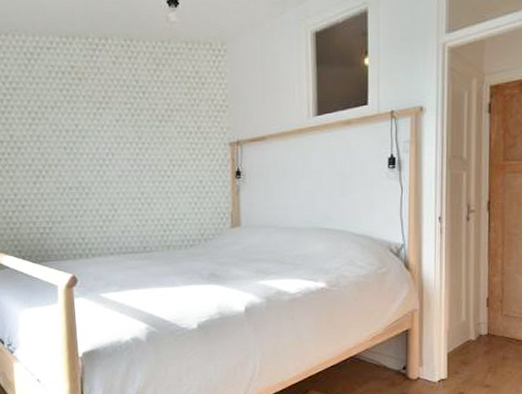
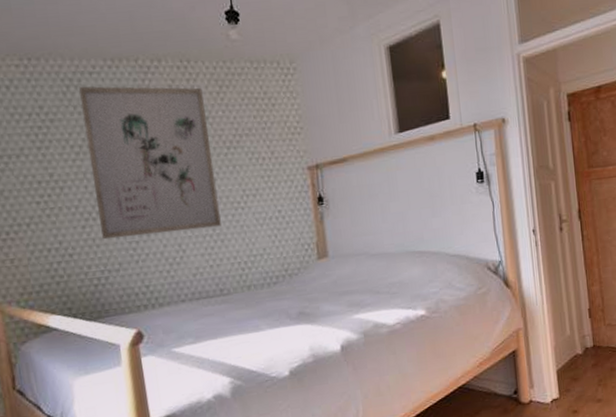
wall art: none [38,60,149,195] -> present [79,86,221,240]

